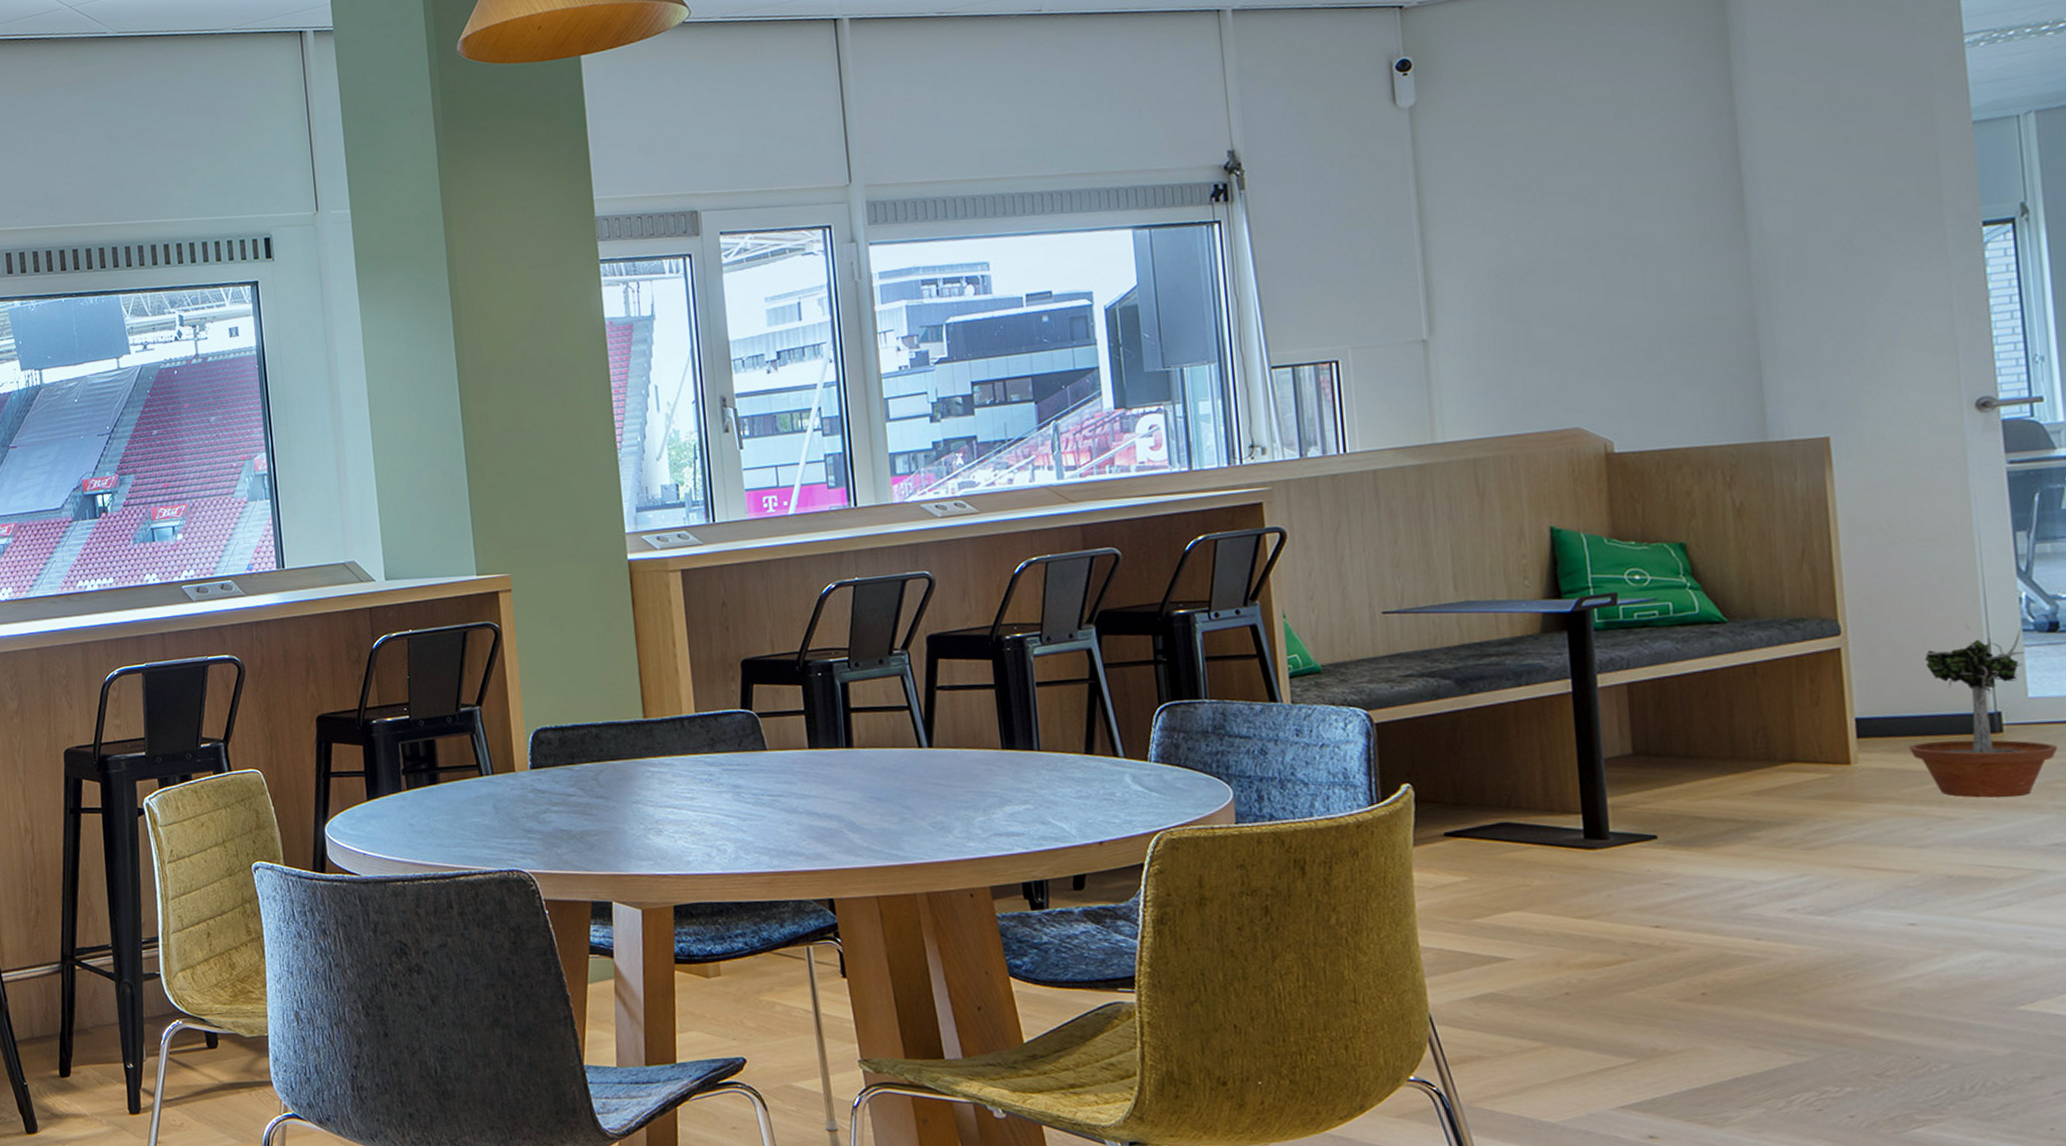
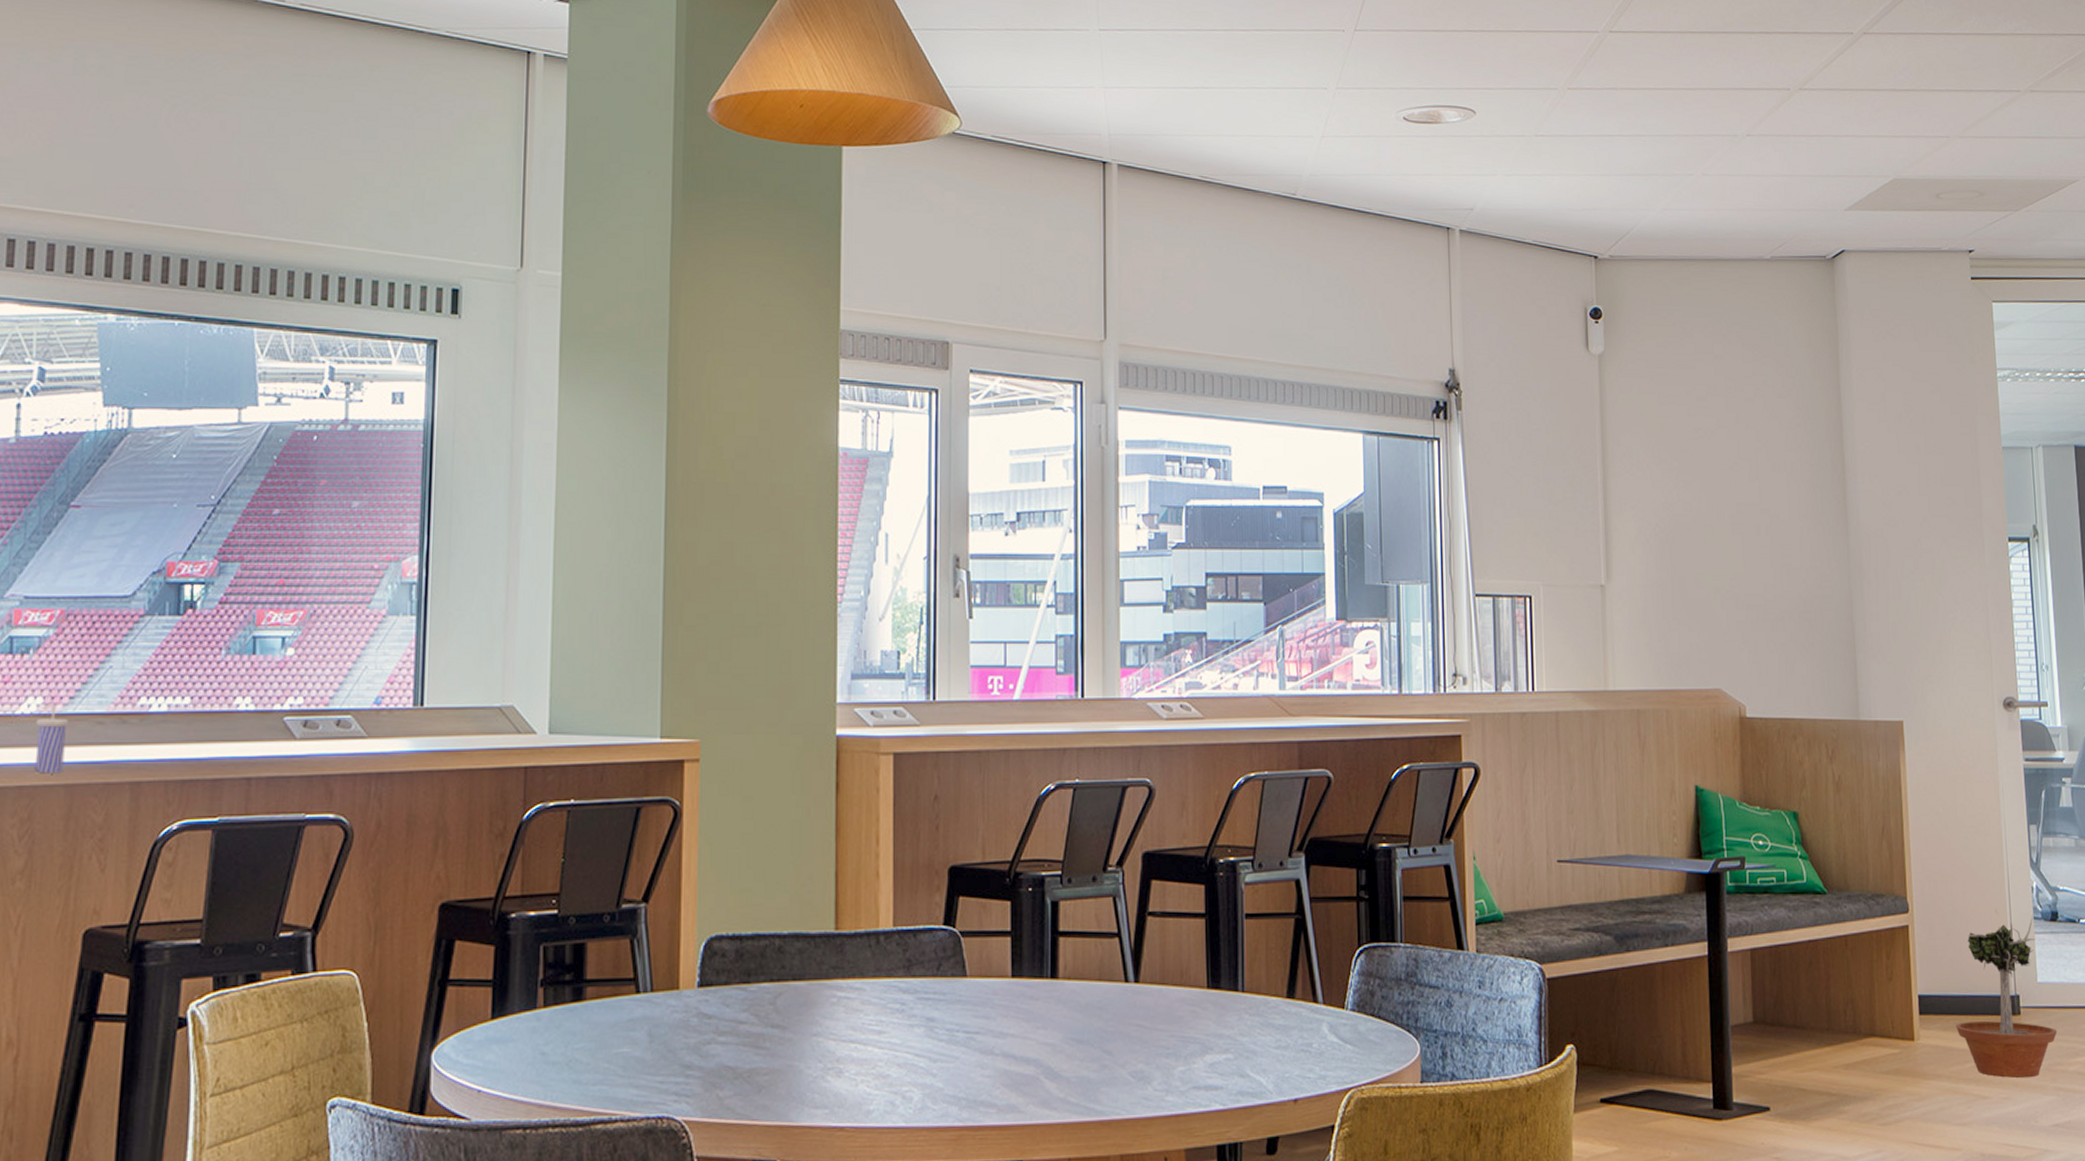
beverage cup: none [9,591,34,642] -> present [34,704,70,774]

